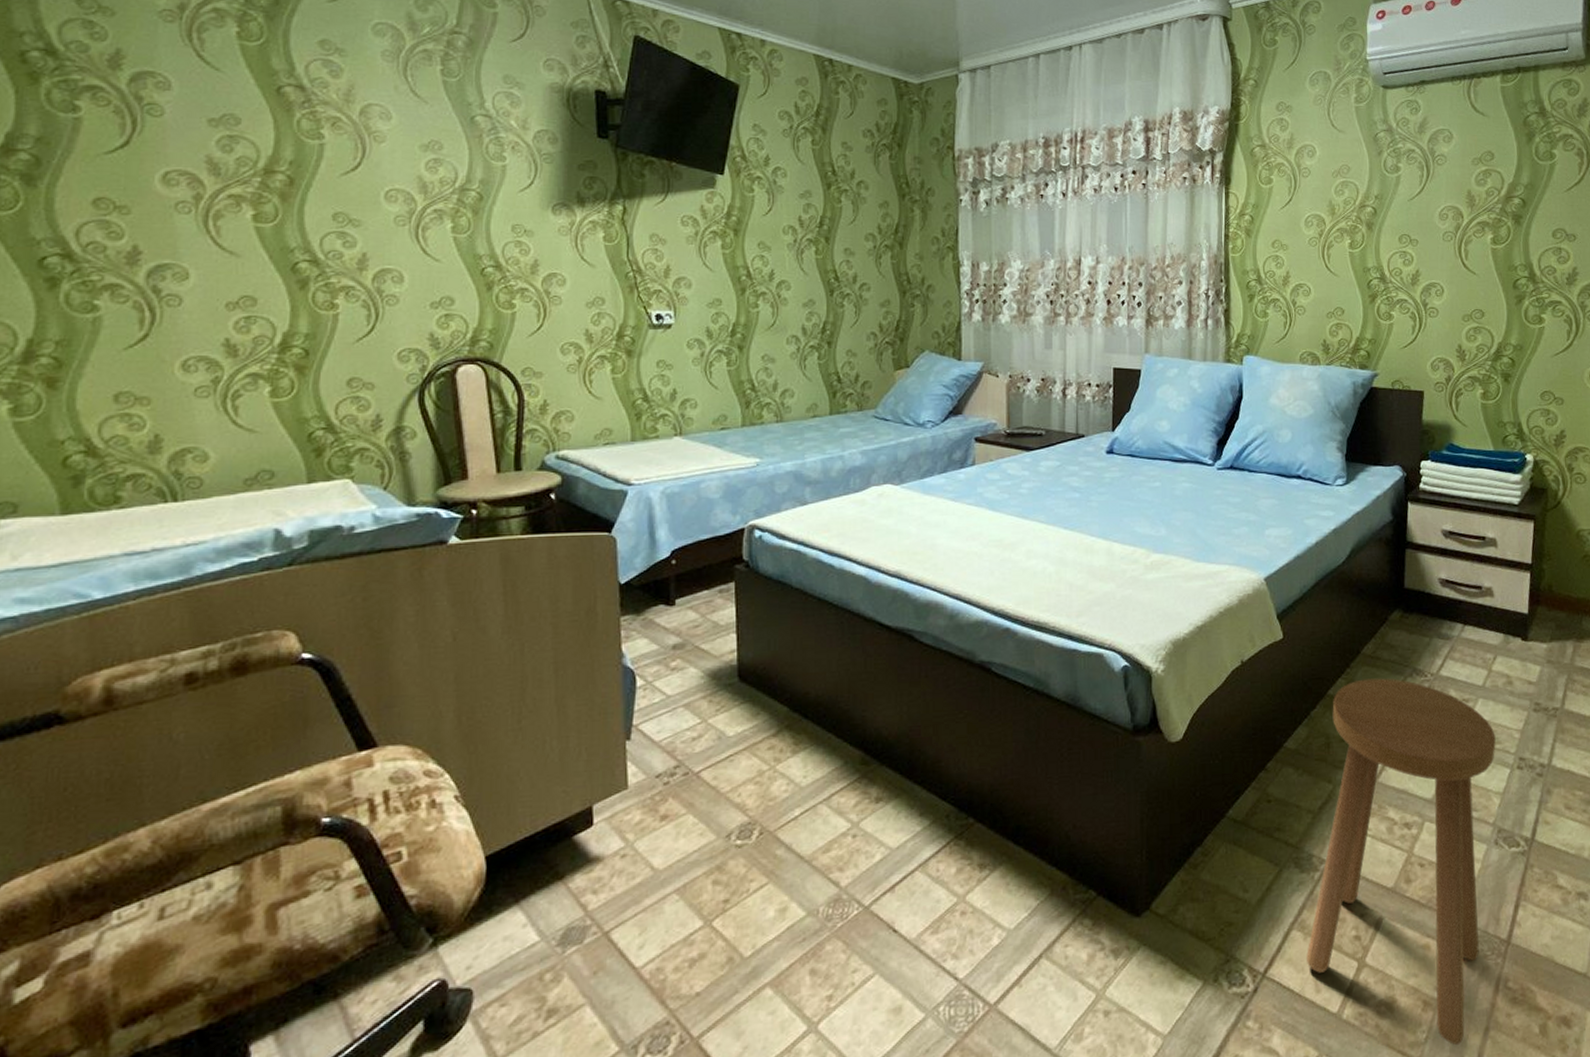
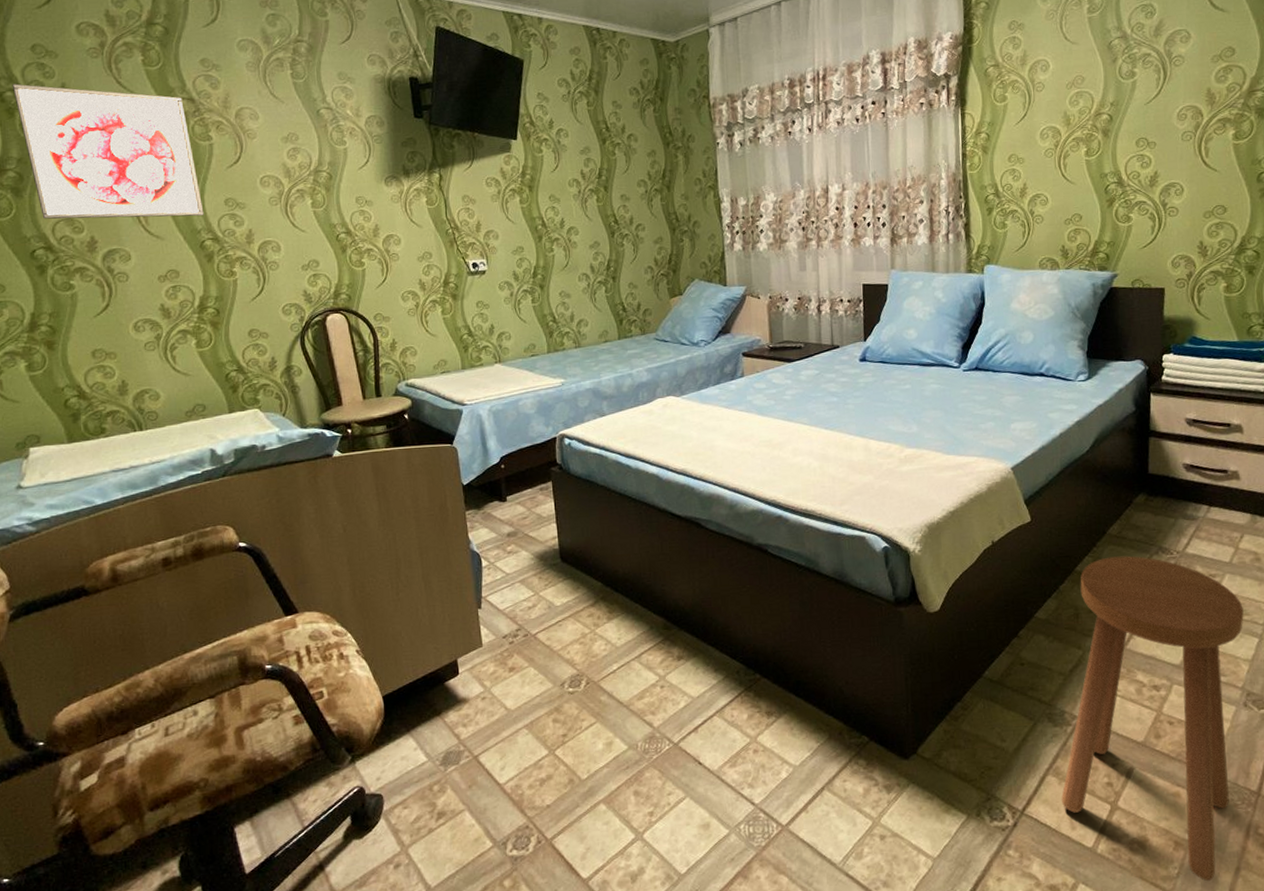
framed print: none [41,42,302,232] -> present [12,83,204,219]

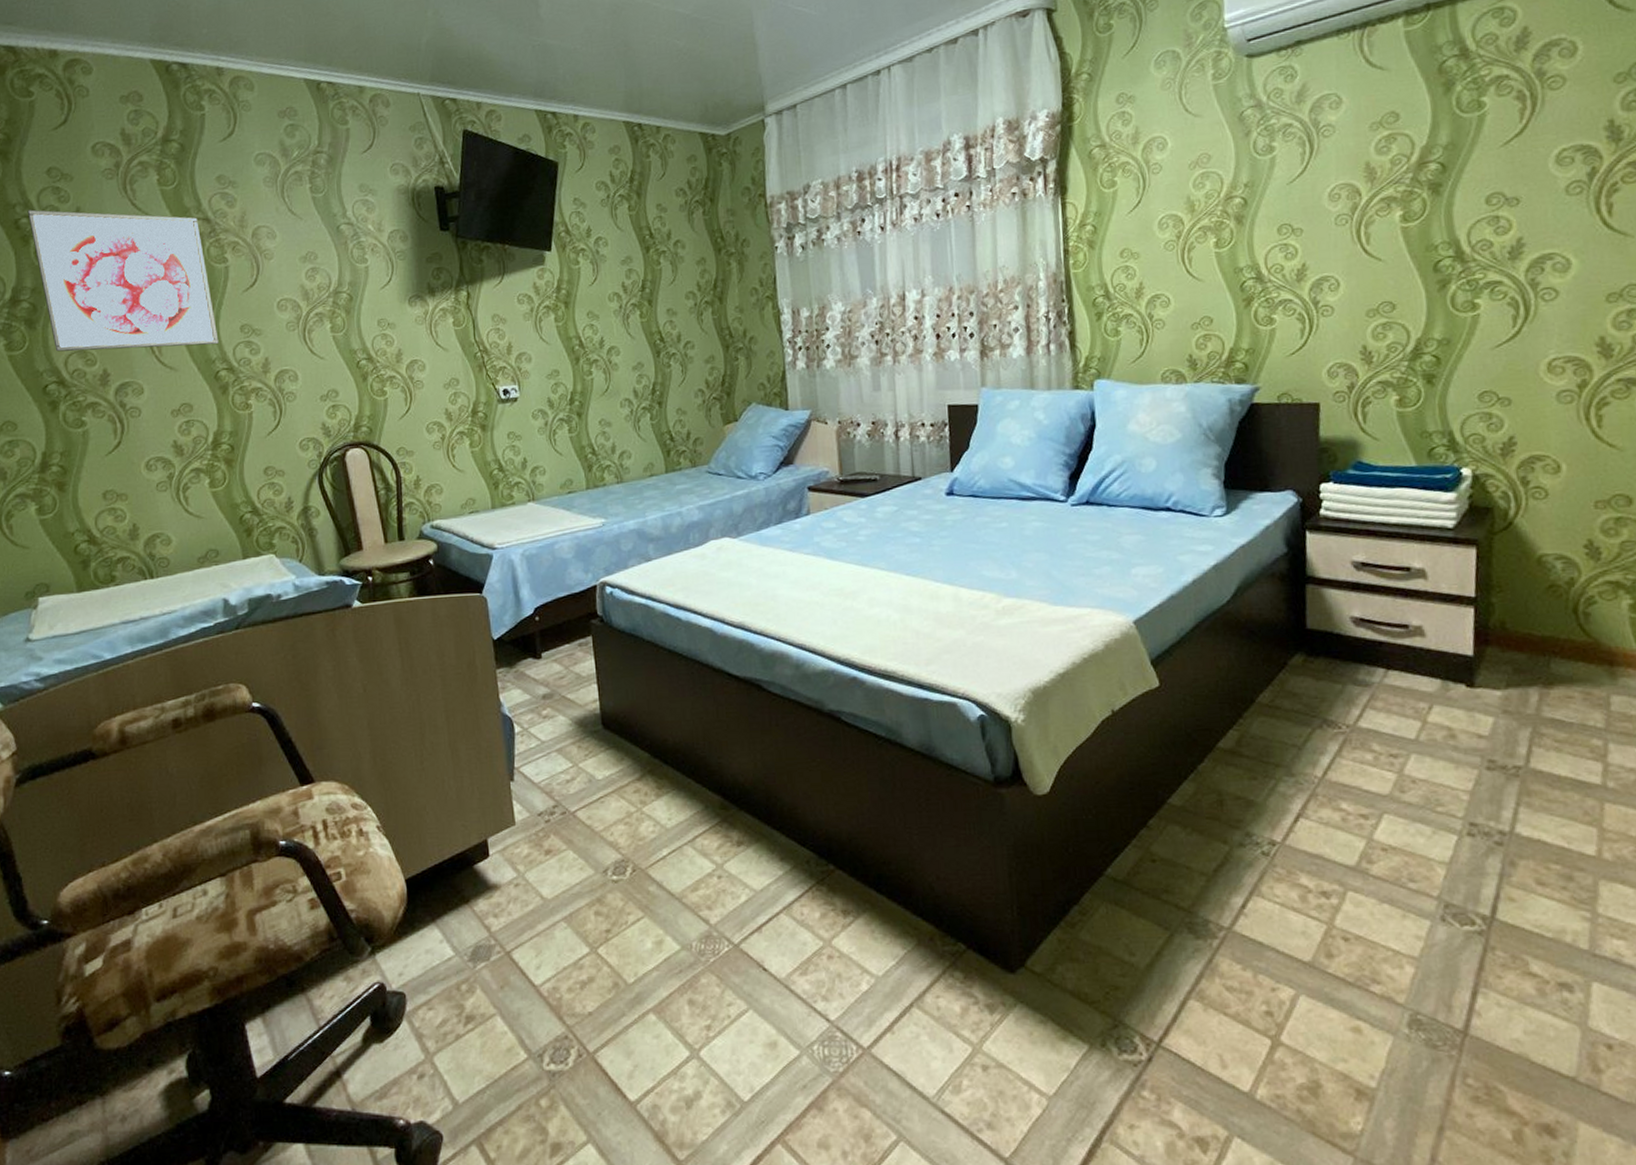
stool: present [1062,556,1244,882] -> none [1208,729,1437,1143]

